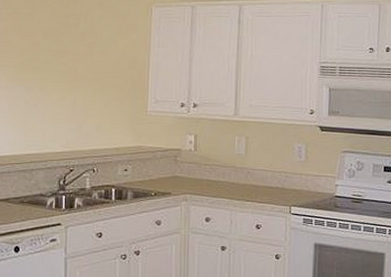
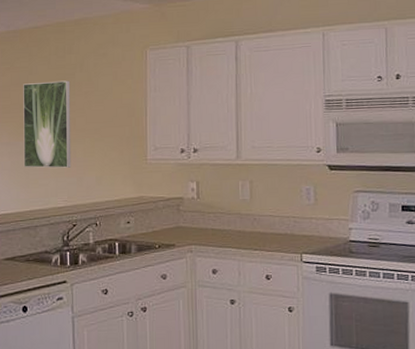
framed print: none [22,29,74,115] -> present [23,80,72,168]

